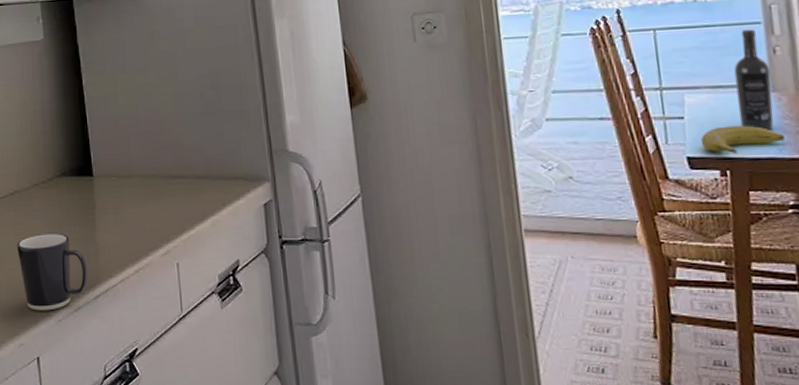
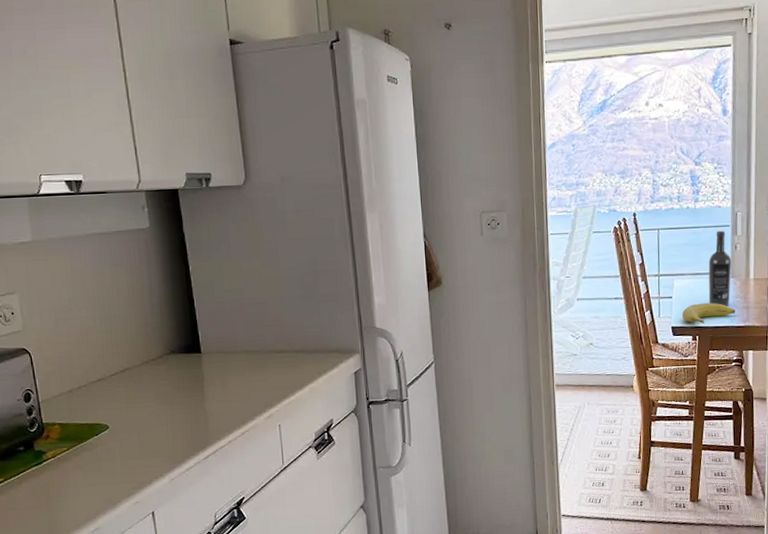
mug: present [17,232,87,311] -> none [129,404,198,473]

